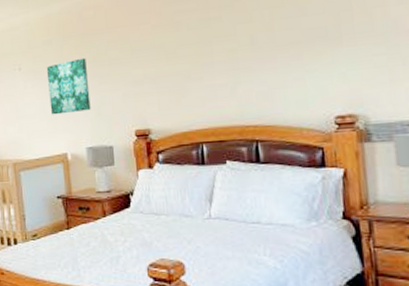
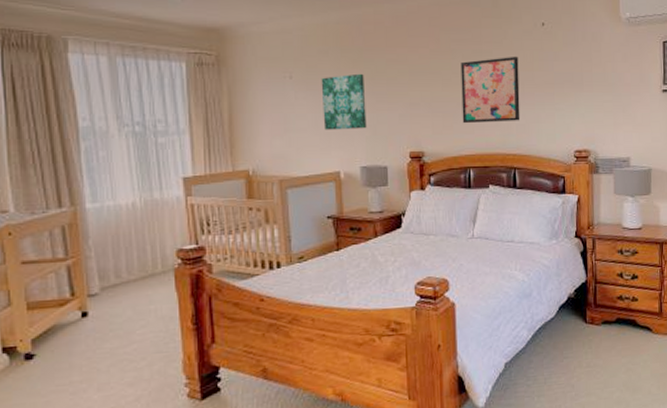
wall art: none [186,17,261,97] -> present [460,56,520,124]

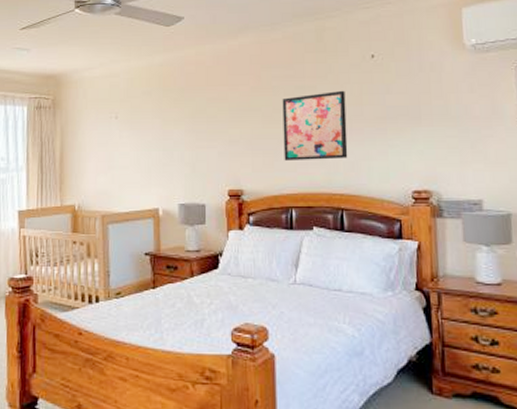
wall art: present [321,73,367,130] -> none [144,112,186,168]

